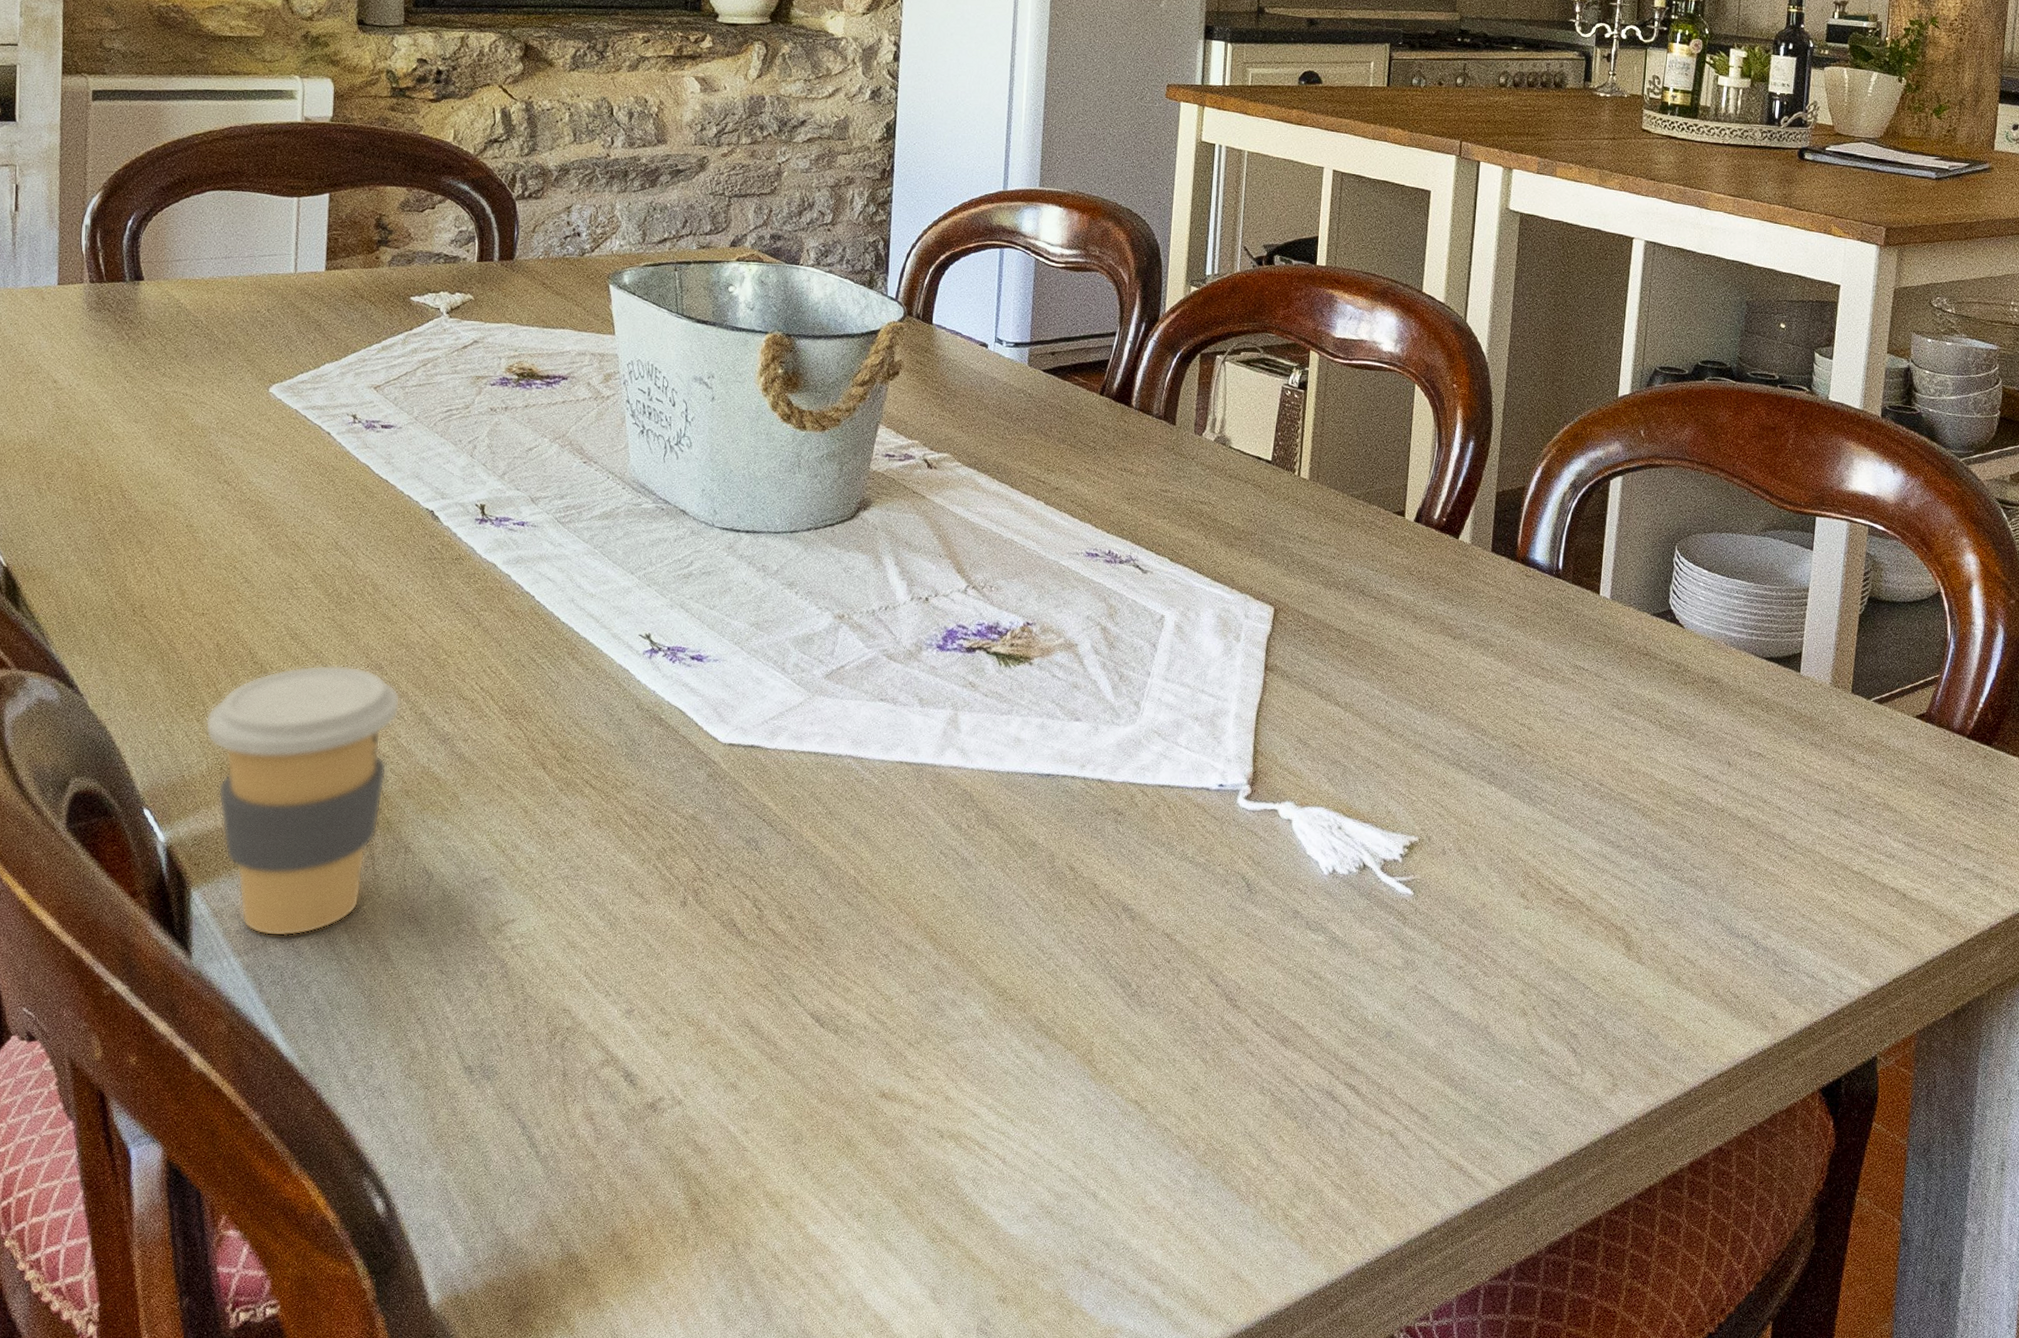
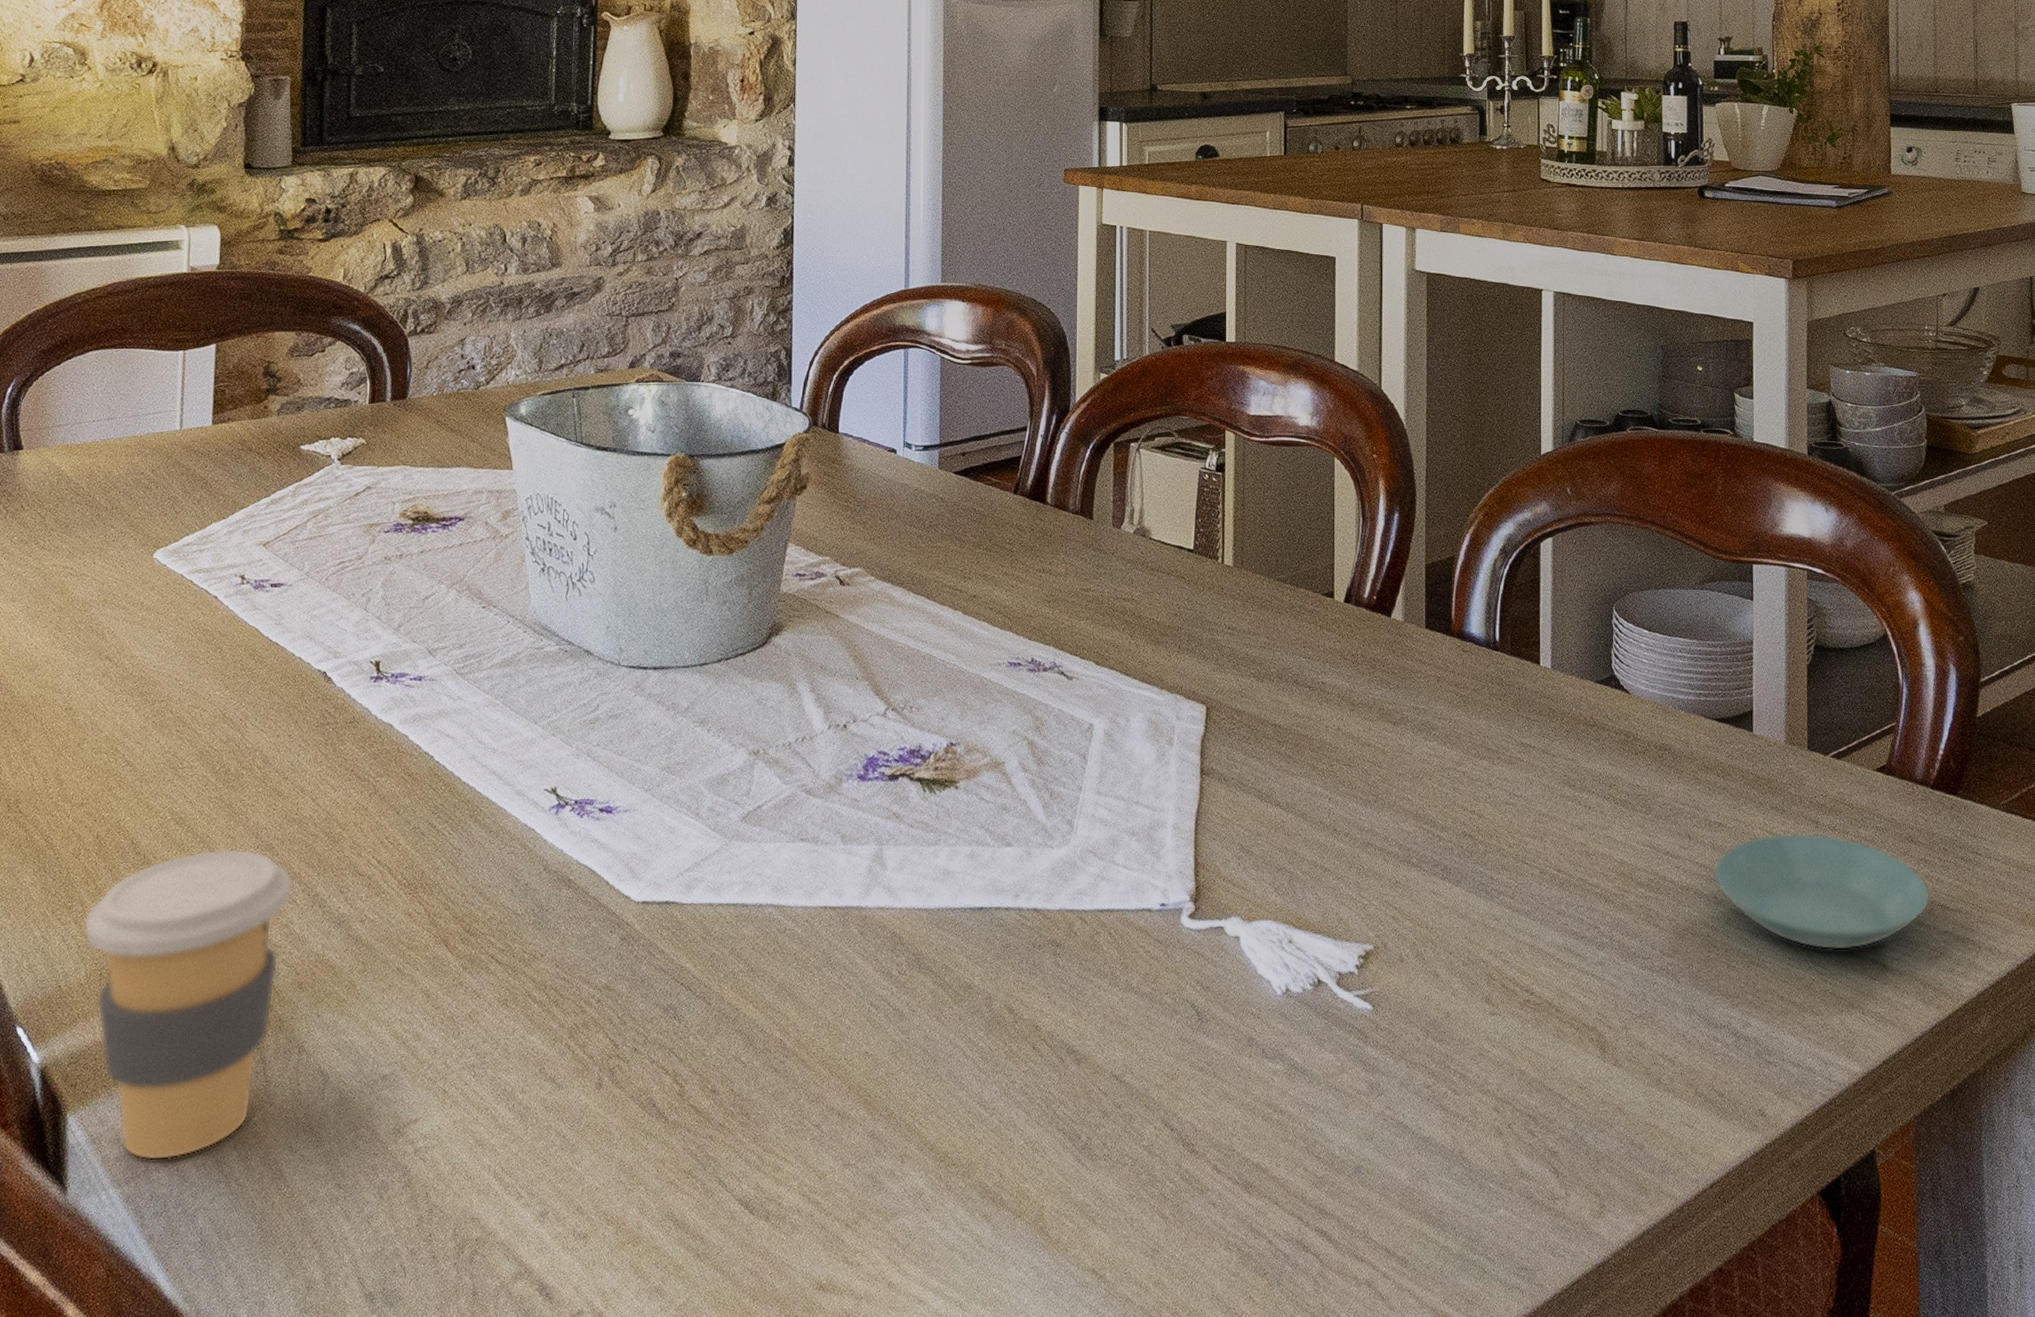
saucer: none [1748,767,1955,878] -> present [1713,833,1930,951]

